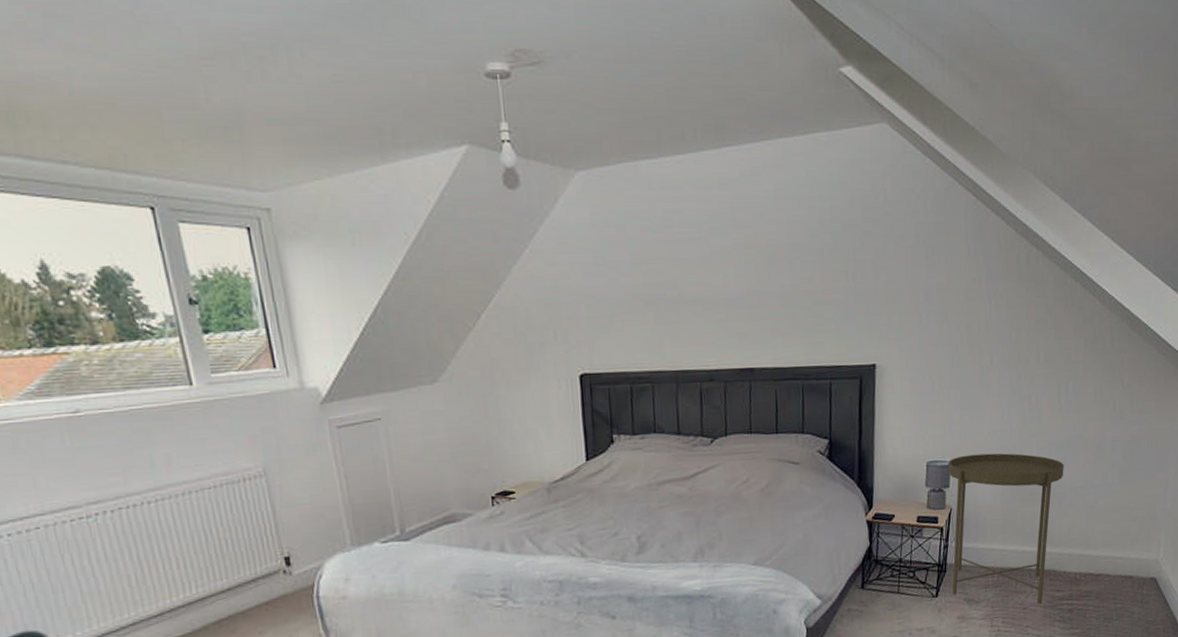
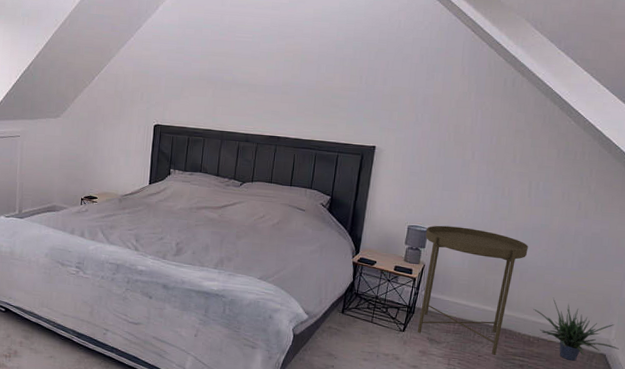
potted plant: none [1077,521,1169,593] -> present [533,297,619,361]

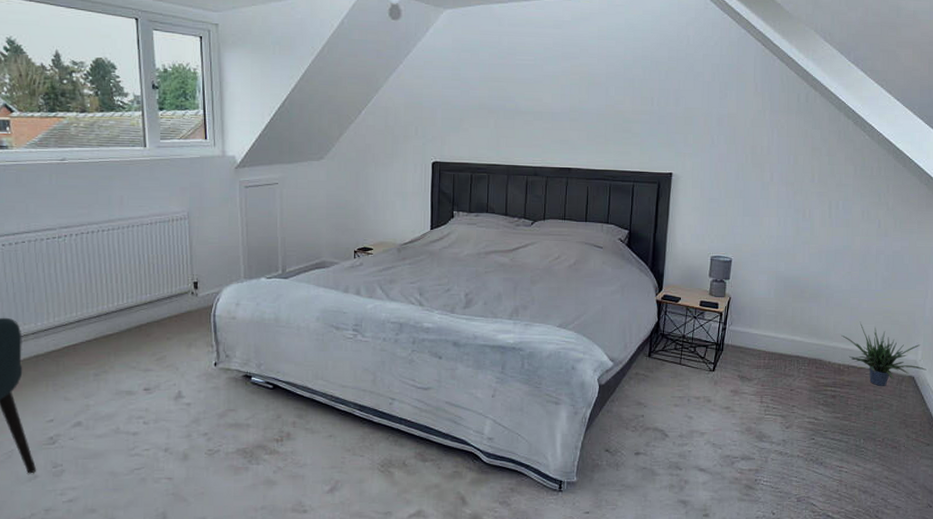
side table: present [417,225,528,355] -> none [727,254,832,388]

